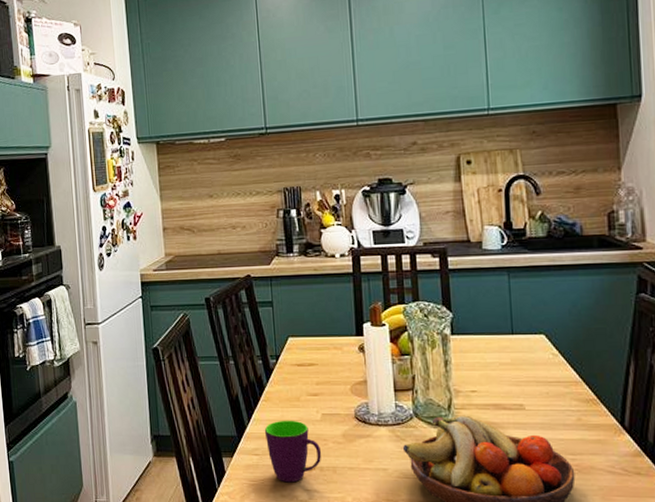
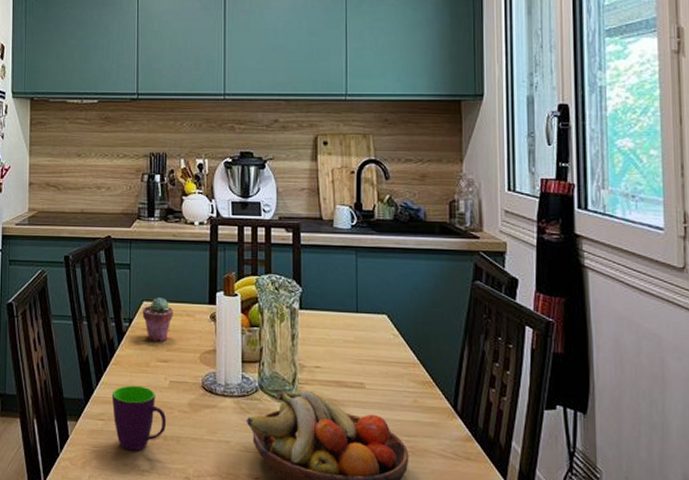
potted succulent: none [288,332,320,376] -> present [142,297,173,342]

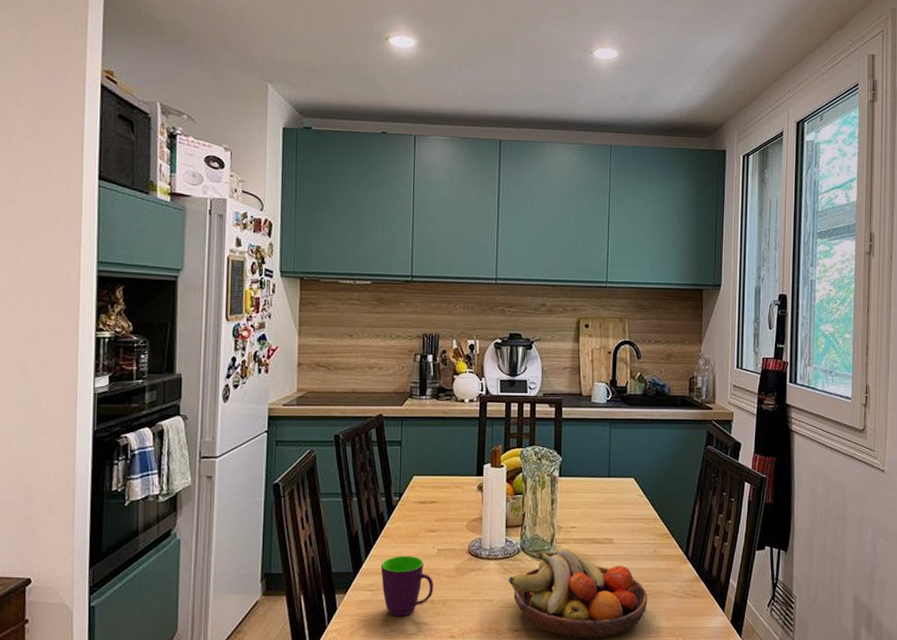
potted succulent: present [142,297,173,342] -> none [412,472,442,513]

